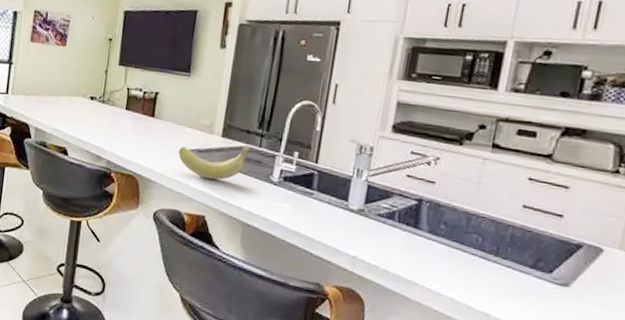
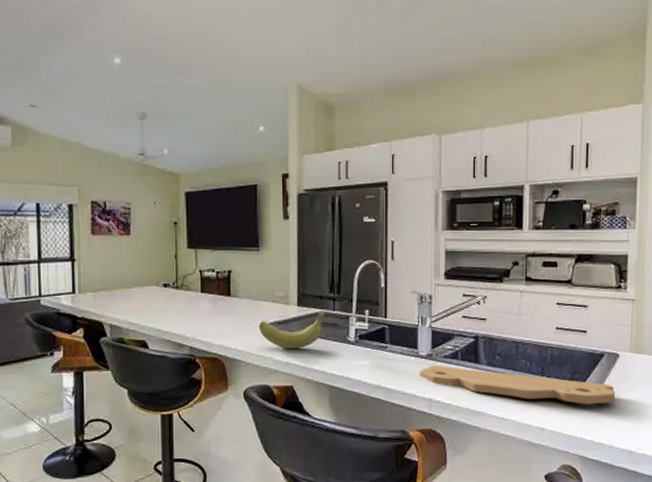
cutting board: none [346,221,591,304] -> present [419,365,615,404]

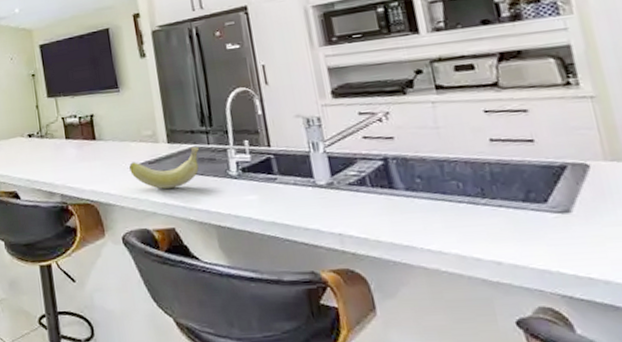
cutting board: present [419,365,615,404] -> none [320,194,597,230]

